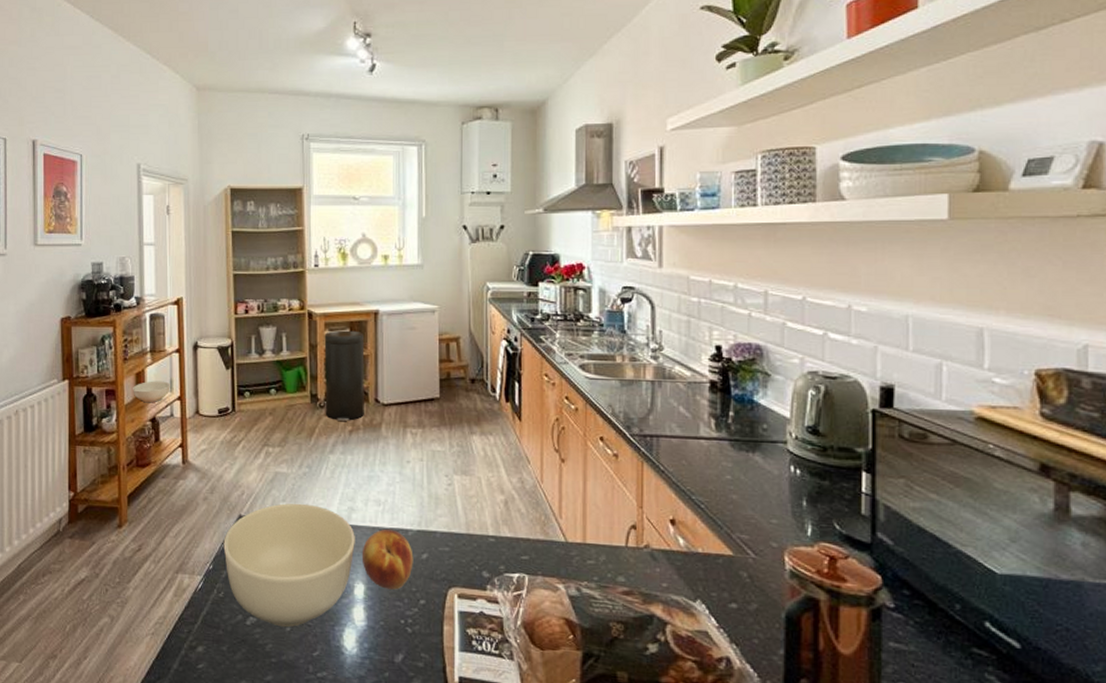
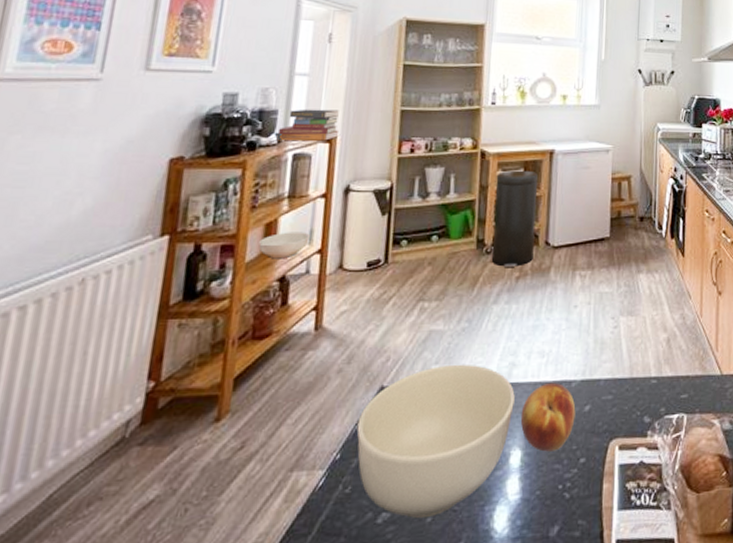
books: none [136,275,184,304] -> present [276,109,340,142]

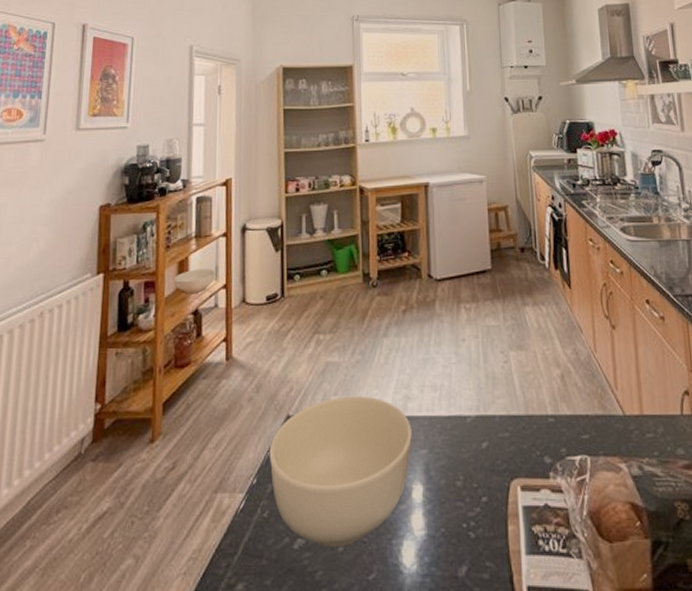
books: present [276,109,340,142] -> none [182,155,234,186]
pedal bin: present [491,170,538,267] -> none [376,204,417,300]
fruit: present [520,382,576,452] -> none [419,417,473,488]

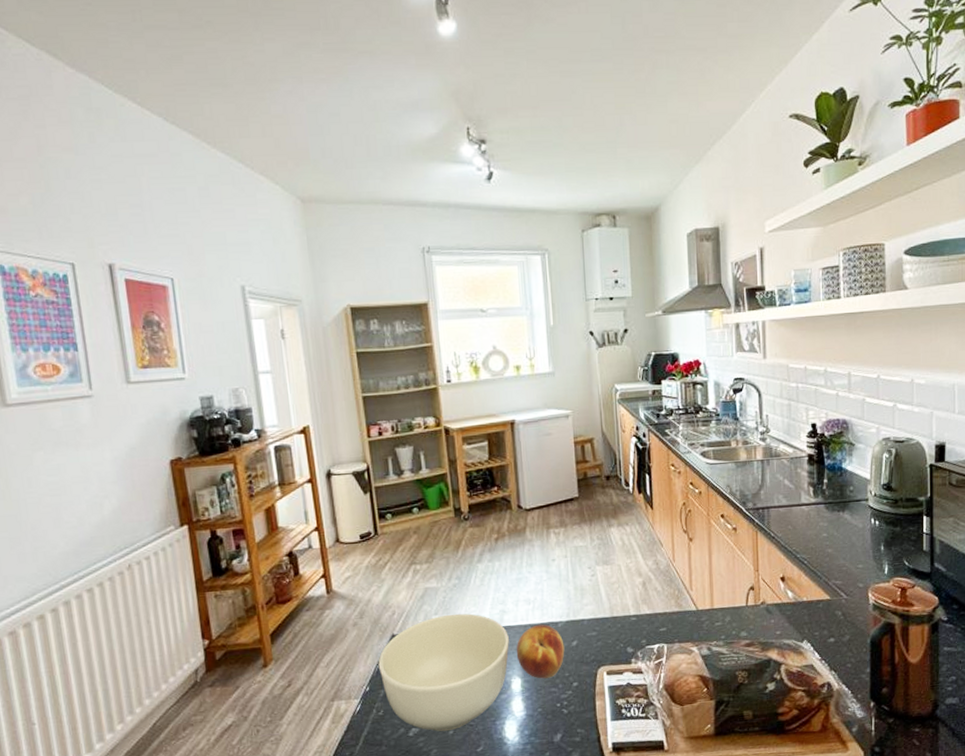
bowl: present [174,268,216,294] -> none [263,513,306,538]
fruit: none [419,417,473,488] -> present [516,623,565,679]

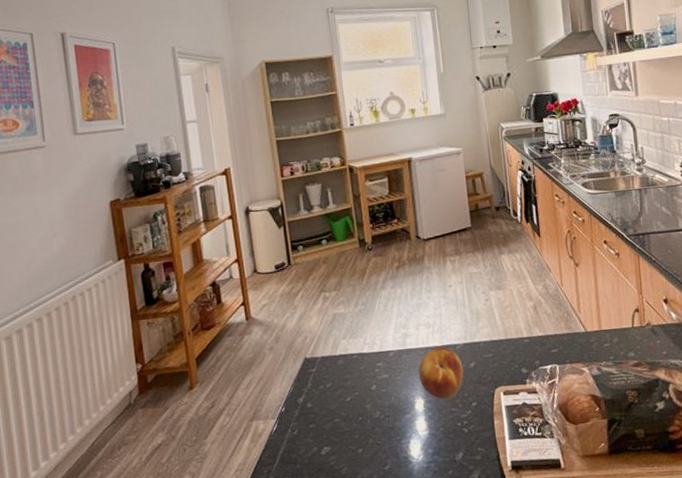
bowl: present [378,613,509,732] -> none [292,337,412,451]

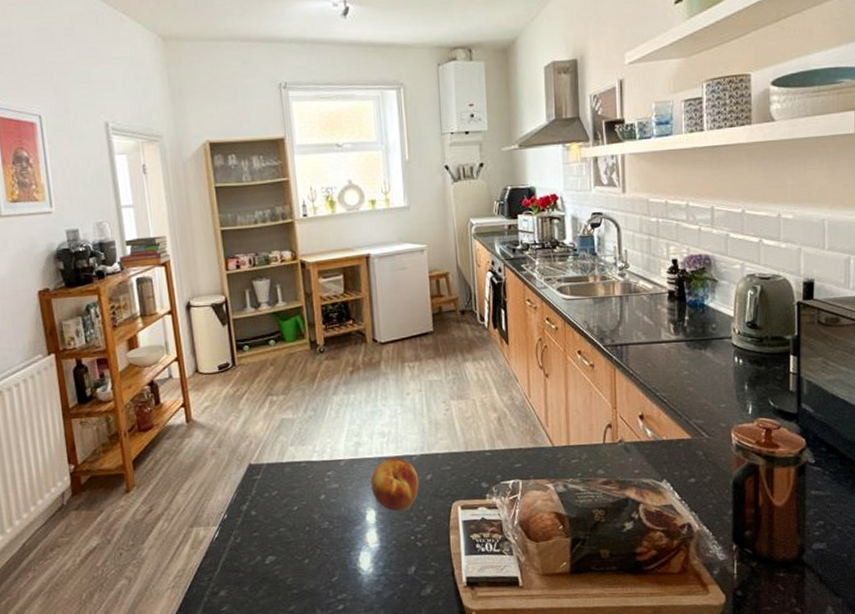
books: none [184,147,232,178] -> present [119,236,171,268]
bowl: none [190,247,227,270] -> present [126,344,166,368]

